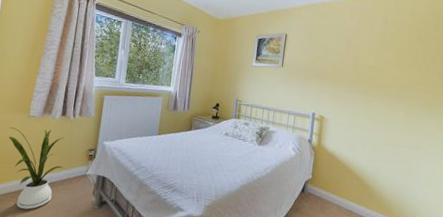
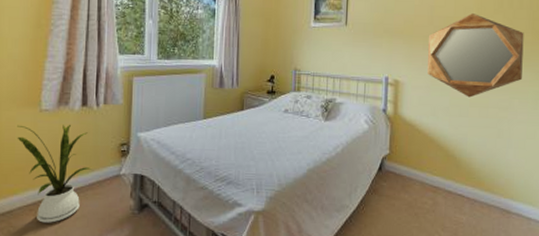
home mirror: none [349,65,436,137] -> present [427,13,524,98]

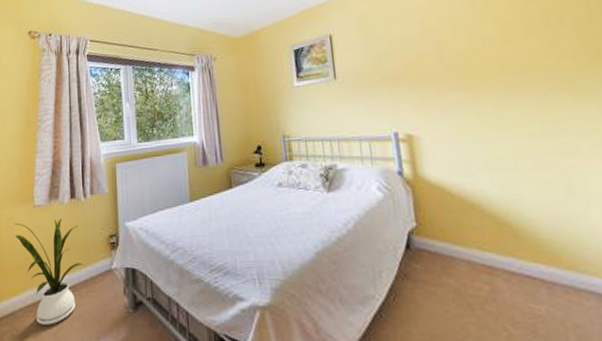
home mirror: present [427,13,524,98] -> none [440,41,586,146]

